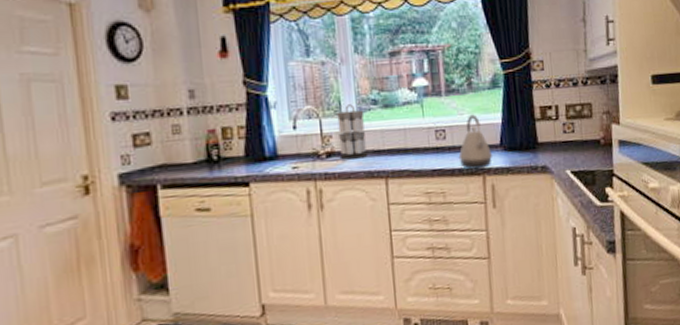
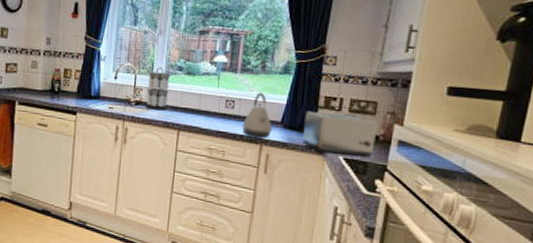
toaster: none [523,121,598,170] -> present [301,111,378,157]

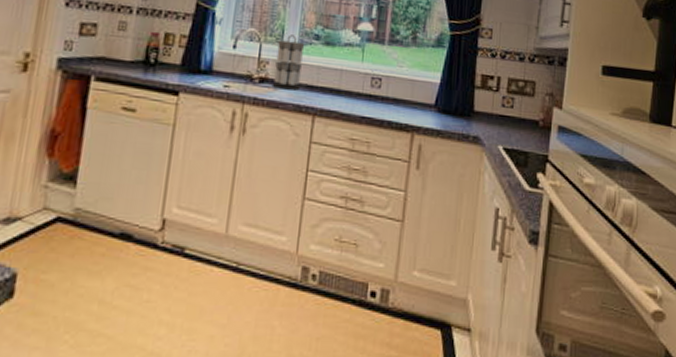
kettle: present [242,92,273,139] -> none [390,68,426,126]
toaster: present [301,111,378,157] -> none [458,91,537,146]

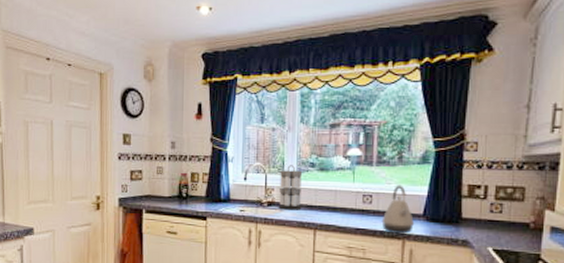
kettle: none [390,68,426,126] -> present [381,185,415,234]

